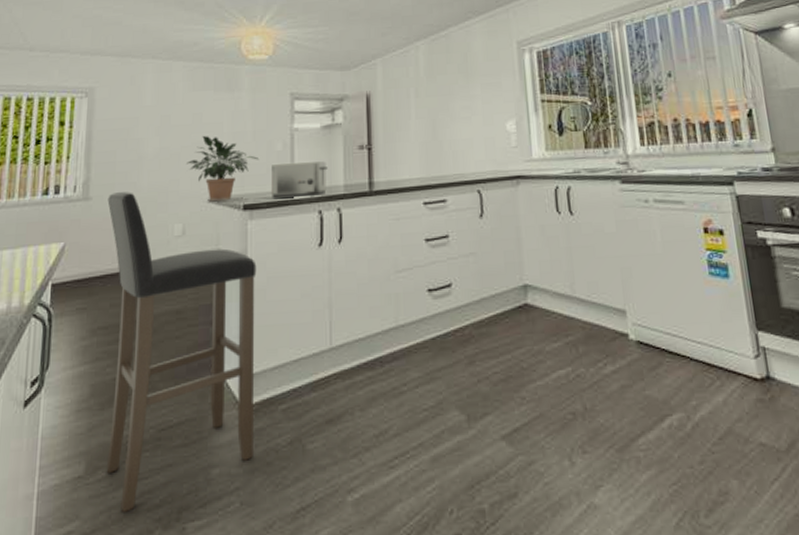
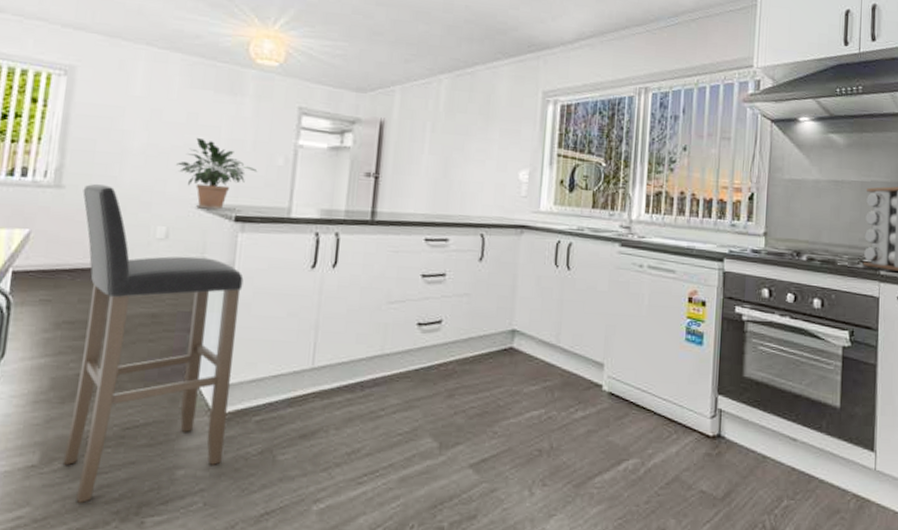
toaster: present [270,161,328,200] -> none [266,178,330,218]

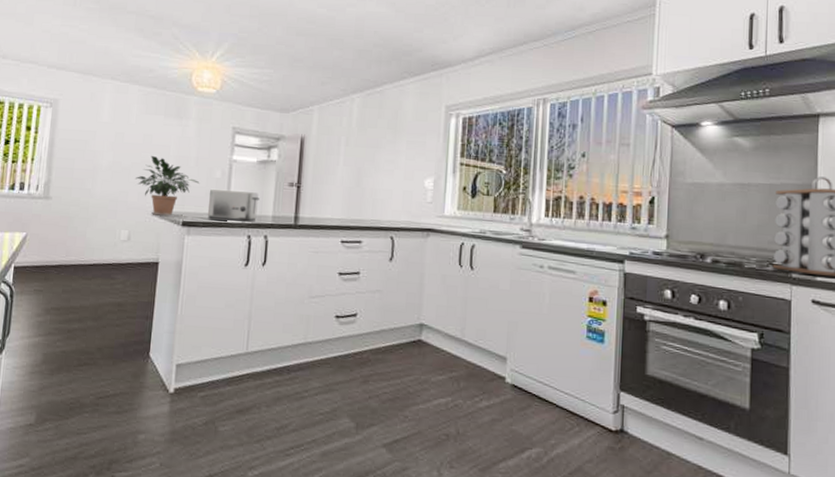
bar stool: present [63,183,244,504] -> none [53,195,190,458]
toaster: none [266,178,330,218] -> present [207,188,260,223]

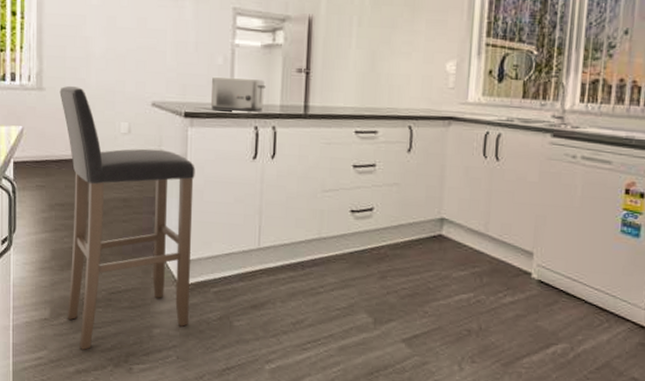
bar stool: none [53,195,190,458] -> present [59,85,195,351]
potted plant: present [136,155,200,216] -> none [132,40,201,107]

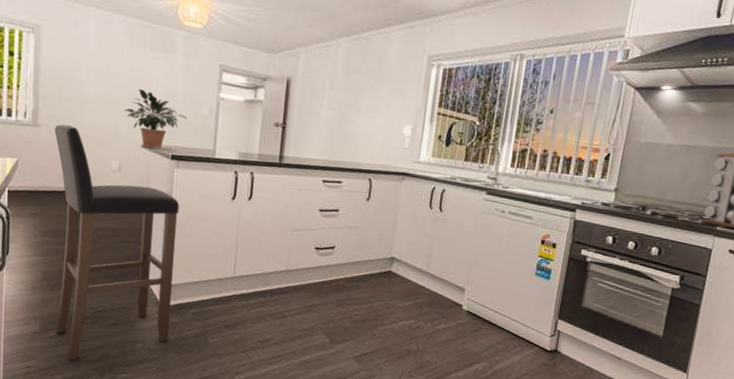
potted plant: none [132,40,201,107] -> present [124,88,188,149]
toaster: present [210,76,266,113] -> none [195,124,246,159]

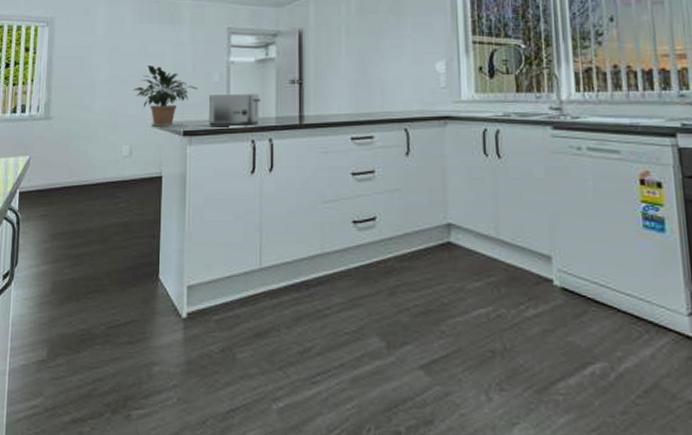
bar stool: present [54,124,180,361] -> none [64,113,195,396]
toaster: none [195,124,246,159] -> present [208,93,261,127]

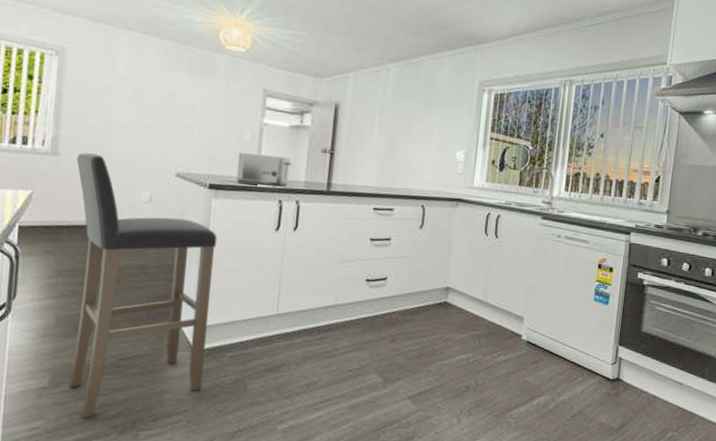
bar stool: none [64,113,195,396] -> present [69,152,217,419]
potted plant: present [134,64,198,127] -> none [157,114,228,178]

